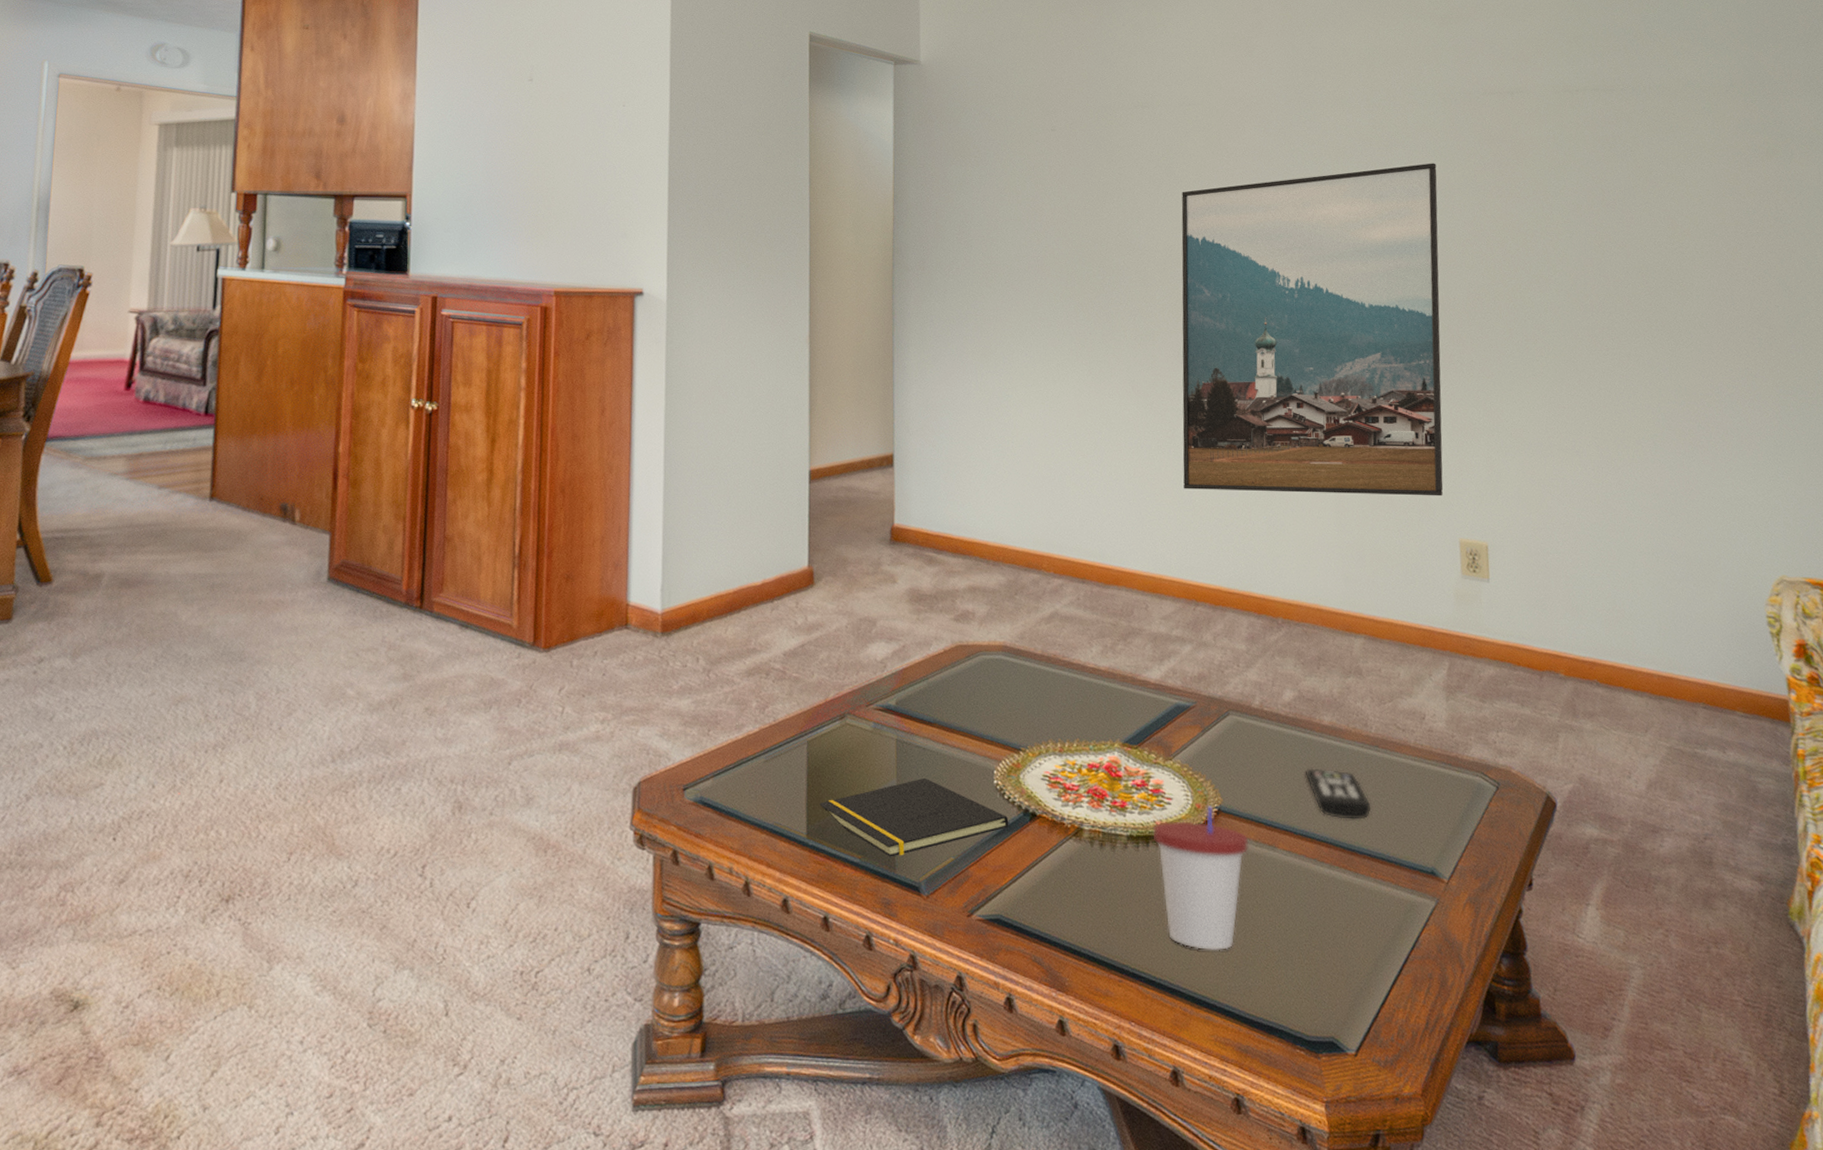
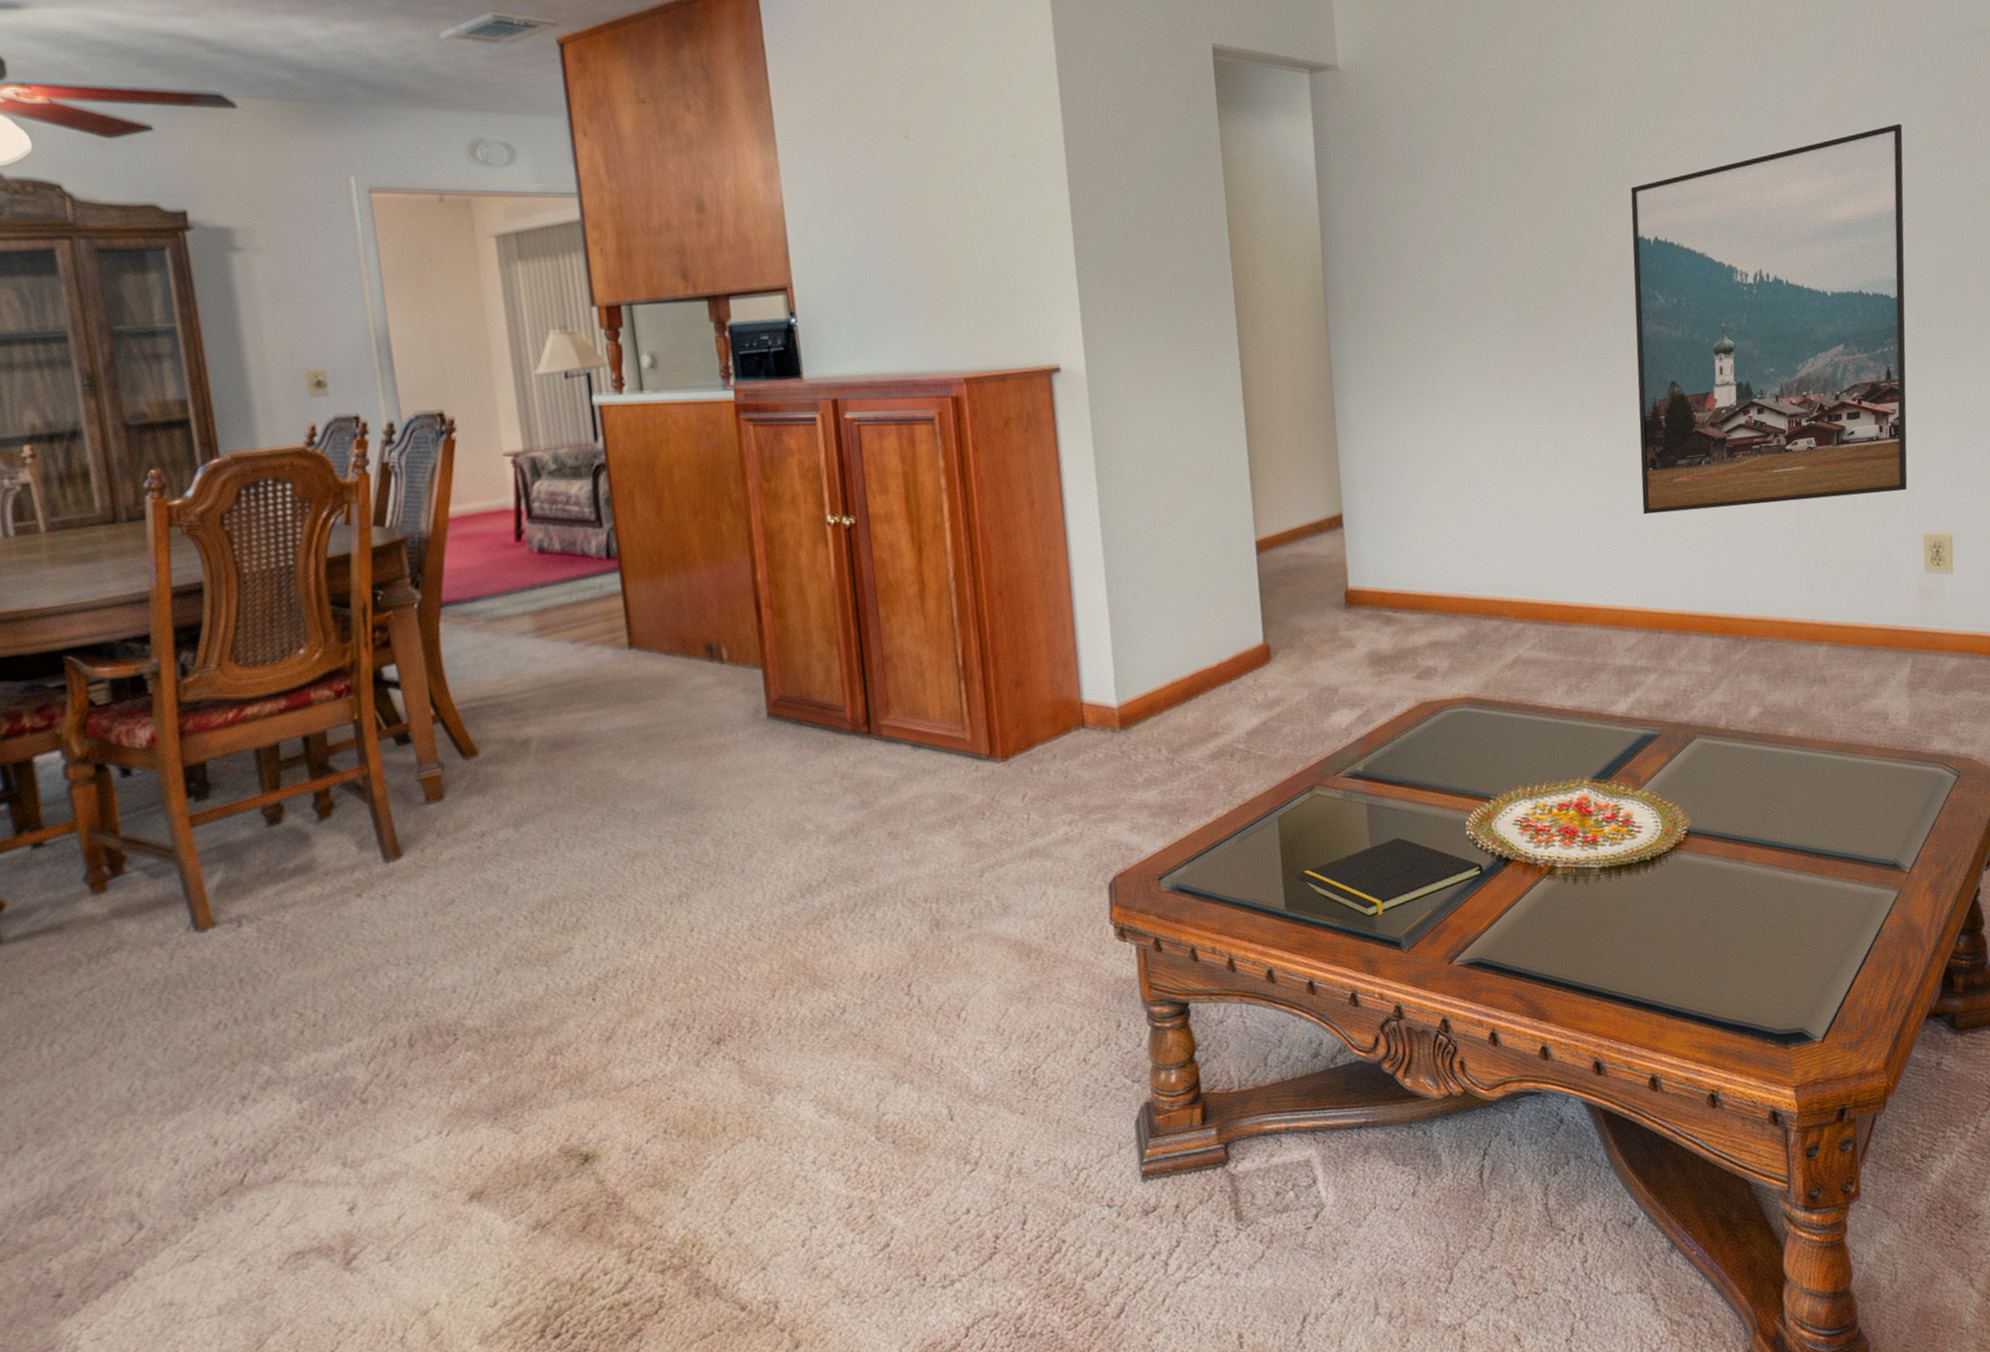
cup: present [1152,805,1249,950] -> none [1624,828,1718,965]
remote control: present [1306,768,1371,820] -> none [1772,779,1836,826]

